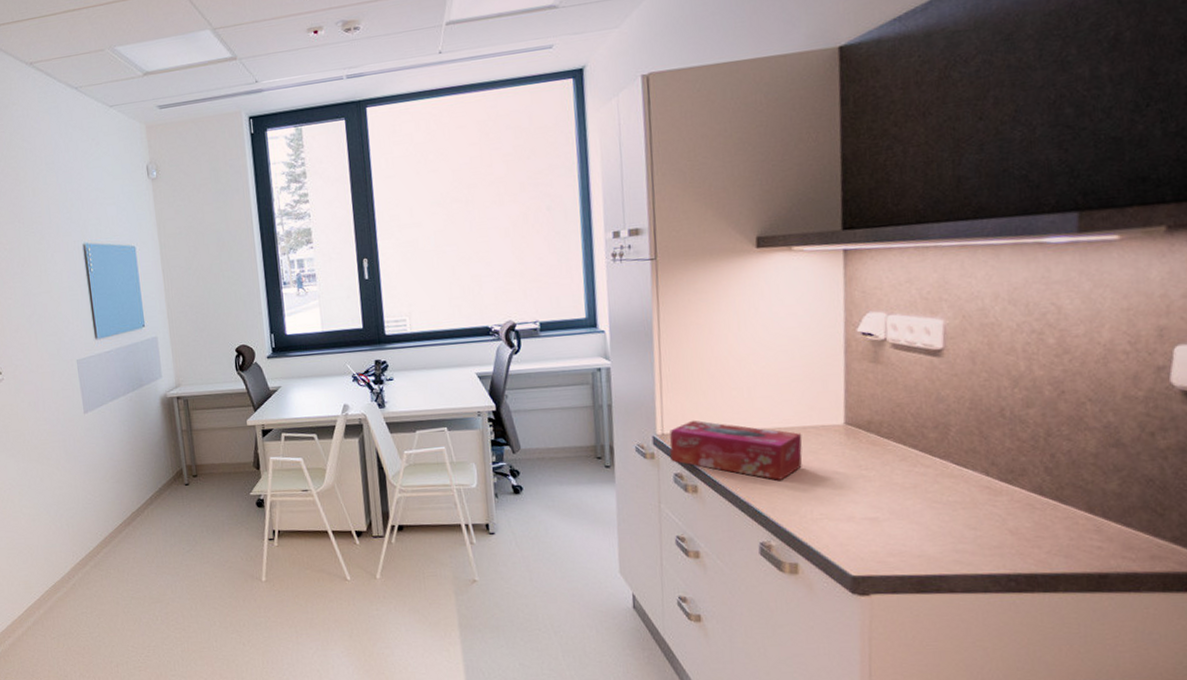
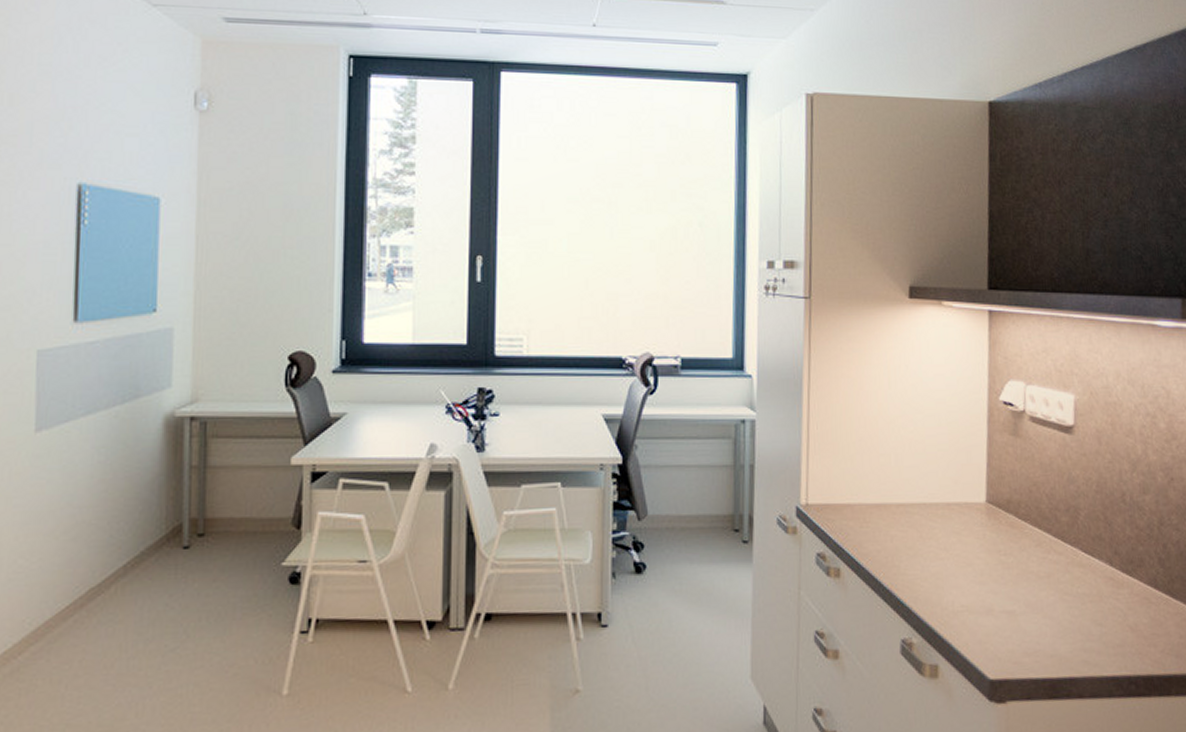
tissue box: present [670,420,803,480] -> none [813,489,946,565]

